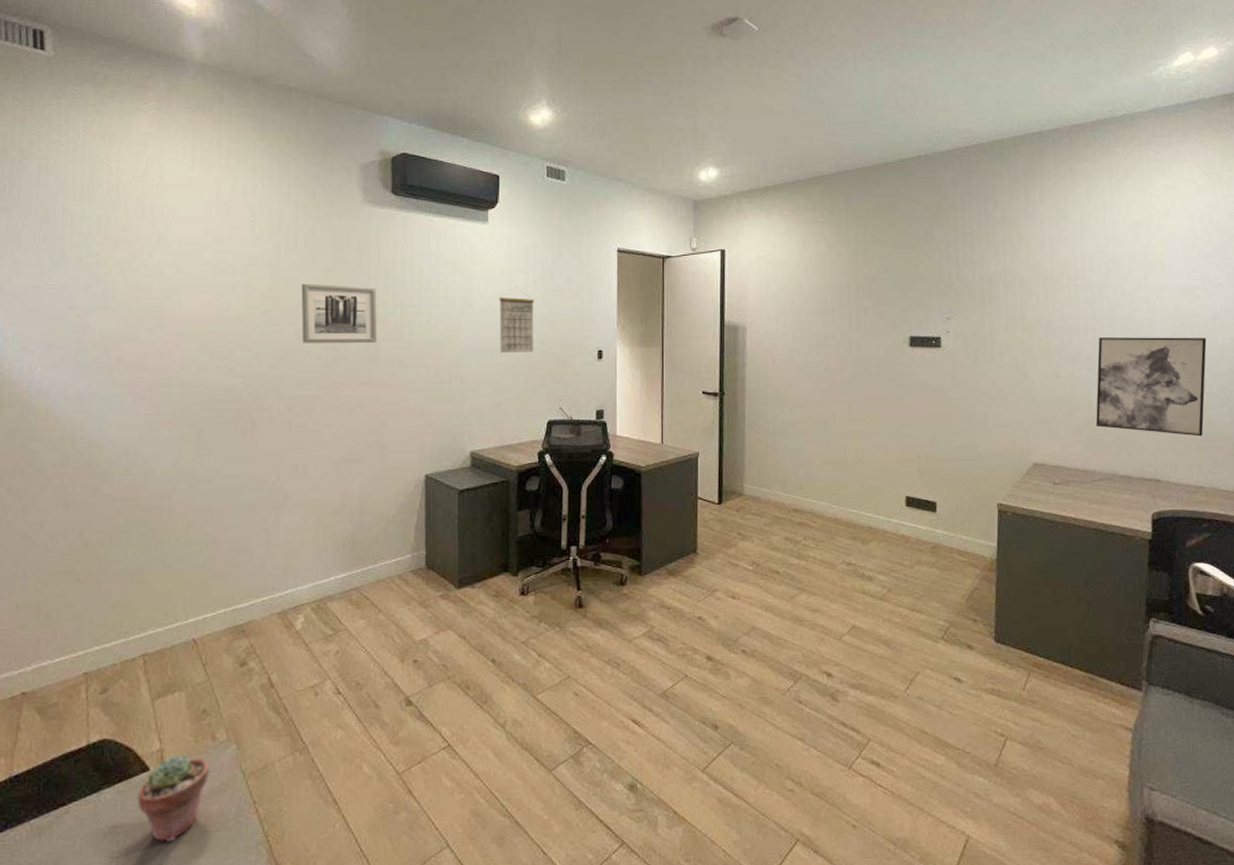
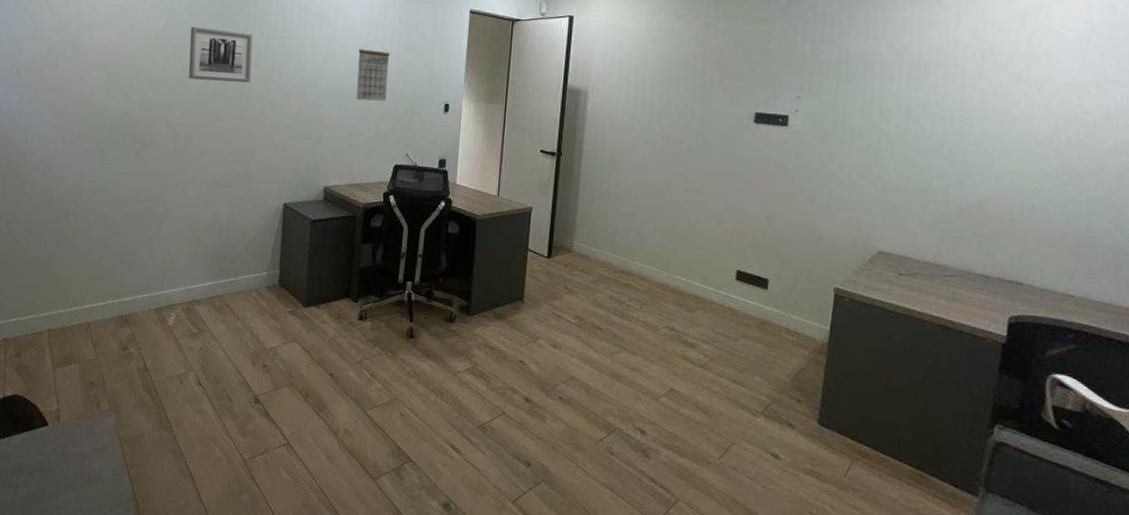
potted succulent: present [137,754,209,843] -> none [38,415,94,487]
wall art: present [1096,337,1207,437] -> none [954,129,1094,243]

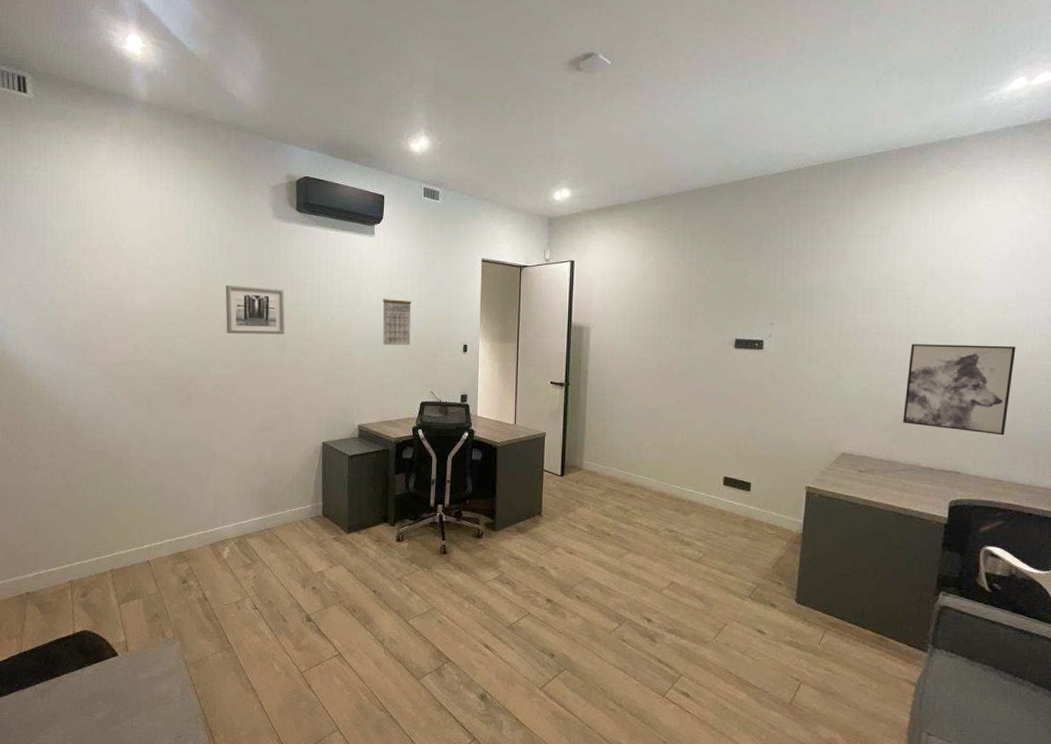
wall art: none [954,129,1094,243] -> present [903,344,1016,436]

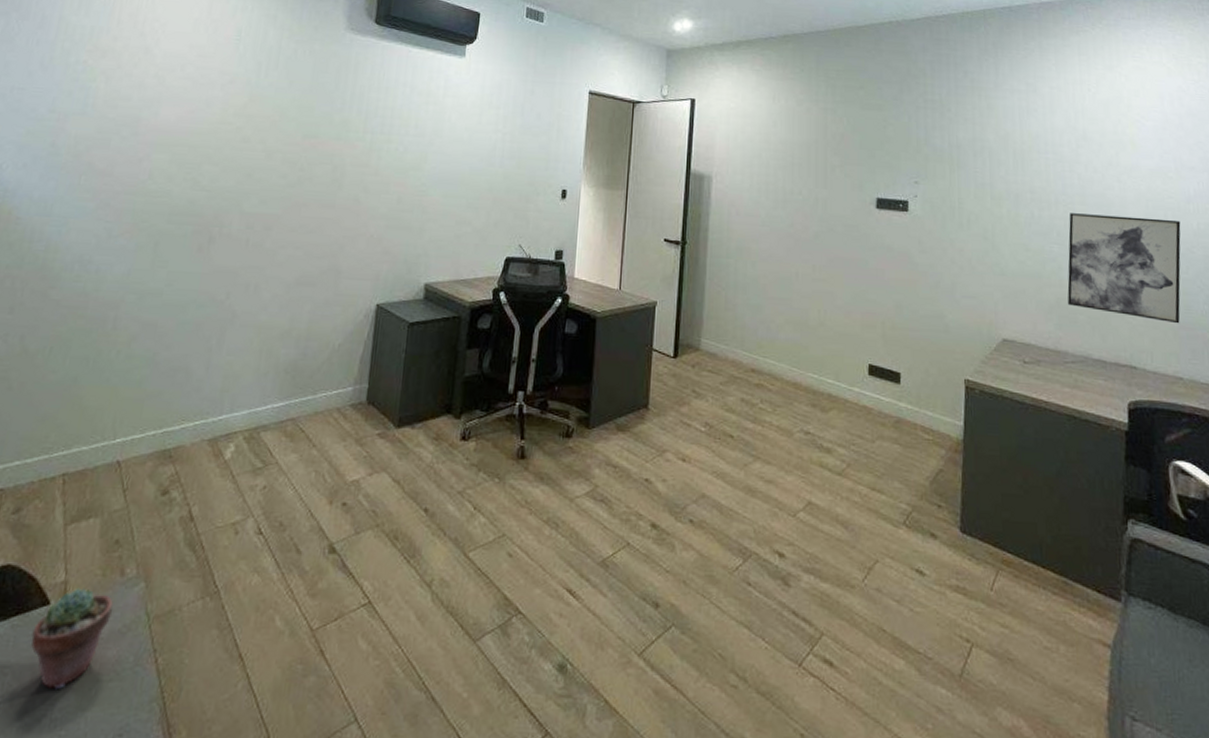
potted succulent: none [110,645,160,709] -> present [31,587,113,690]
wall art: present [225,285,285,334] -> none [271,103,350,166]
calendar: present [383,292,411,345] -> none [464,124,503,187]

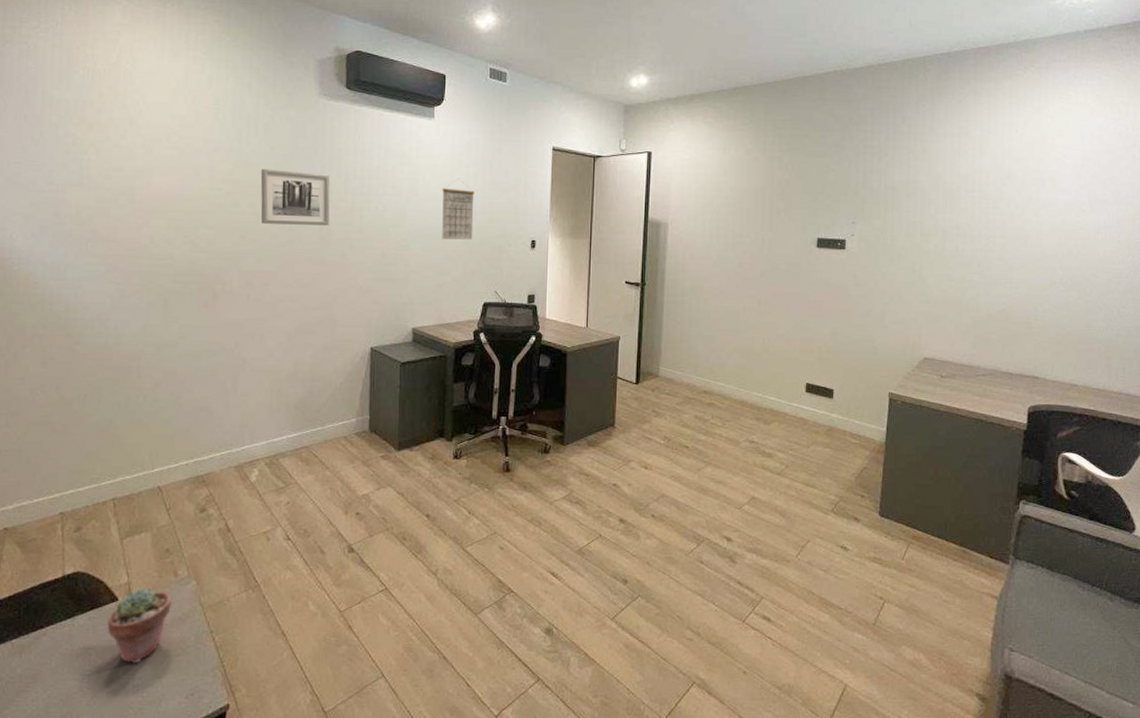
wall art: none [271,103,350,166] -> present [260,169,330,226]
calendar: none [464,124,503,187] -> present [442,182,474,240]
wall art: present [1067,213,1181,324] -> none [983,246,1089,339]

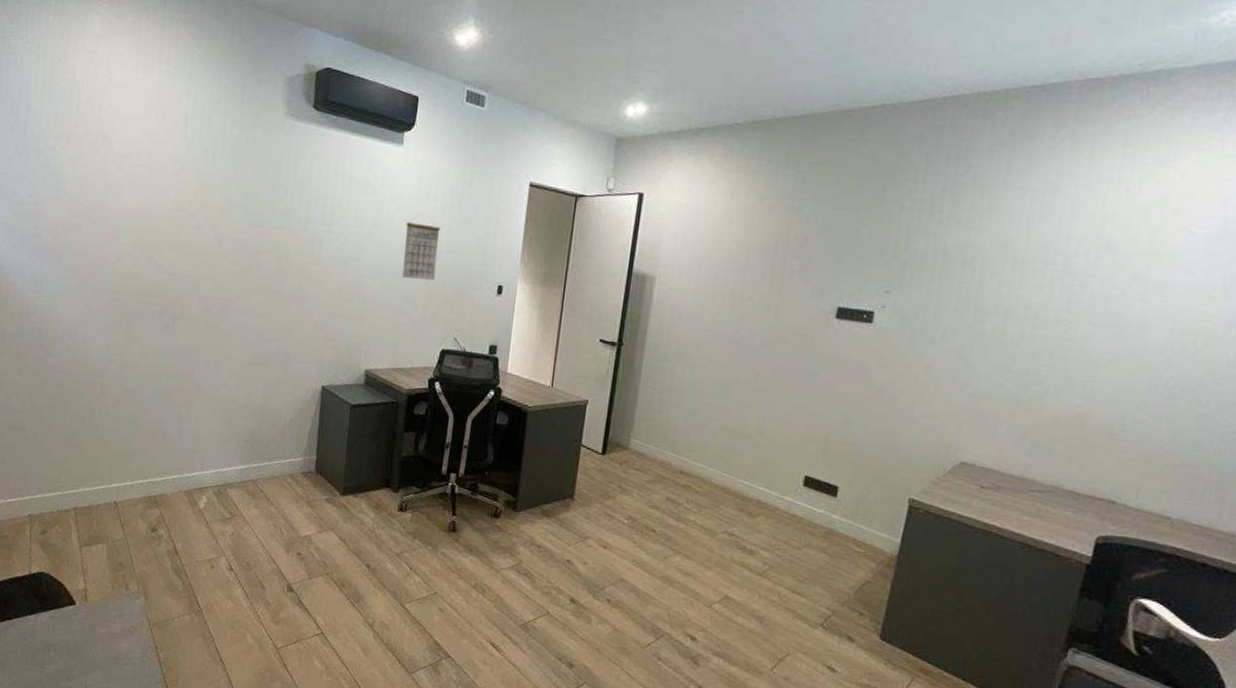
potted succulent: present [107,587,171,664] -> none [65,594,122,666]
wall art: present [260,169,330,226] -> none [222,191,292,255]

